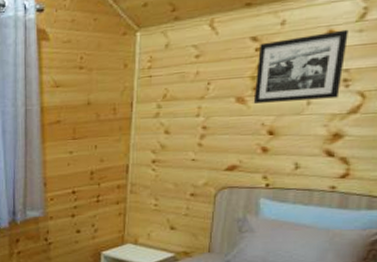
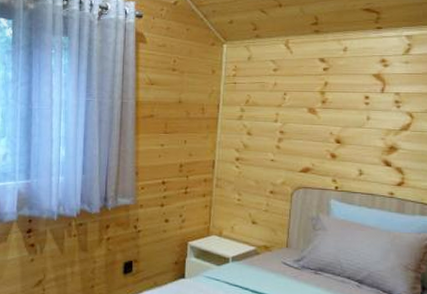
picture frame: present [253,29,349,104] -> none [323,60,397,116]

